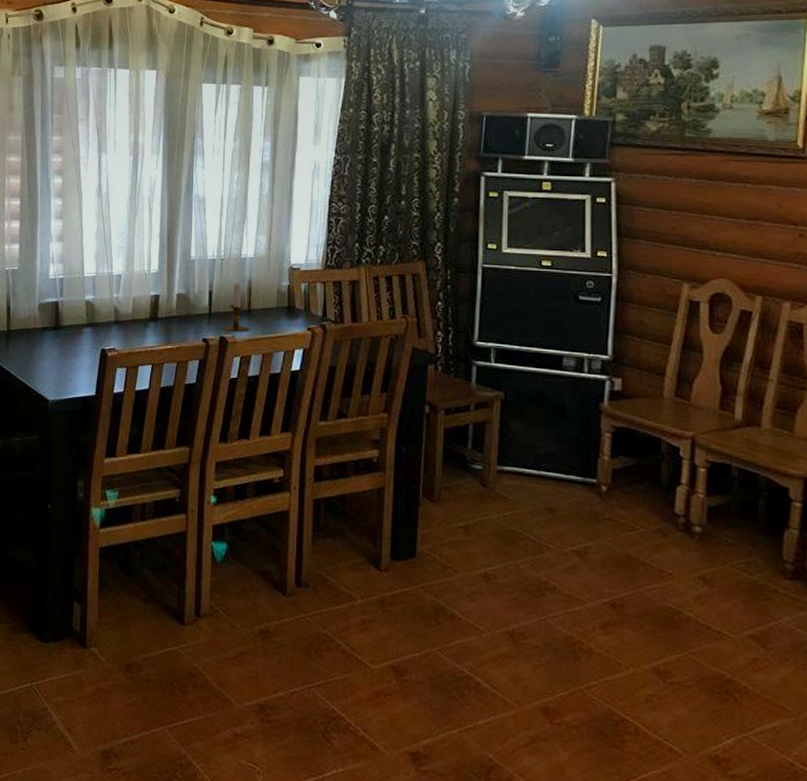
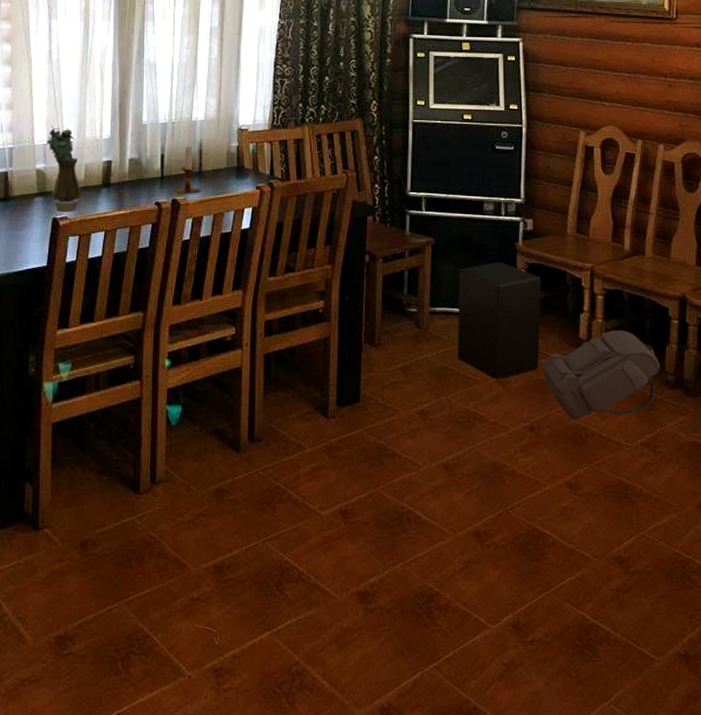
vase: none [95,258,129,344] -> present [46,125,81,211]
bookshelf speaker: none [528,422,629,549] -> present [457,261,541,379]
backpack: none [626,507,775,603] -> present [540,330,660,419]

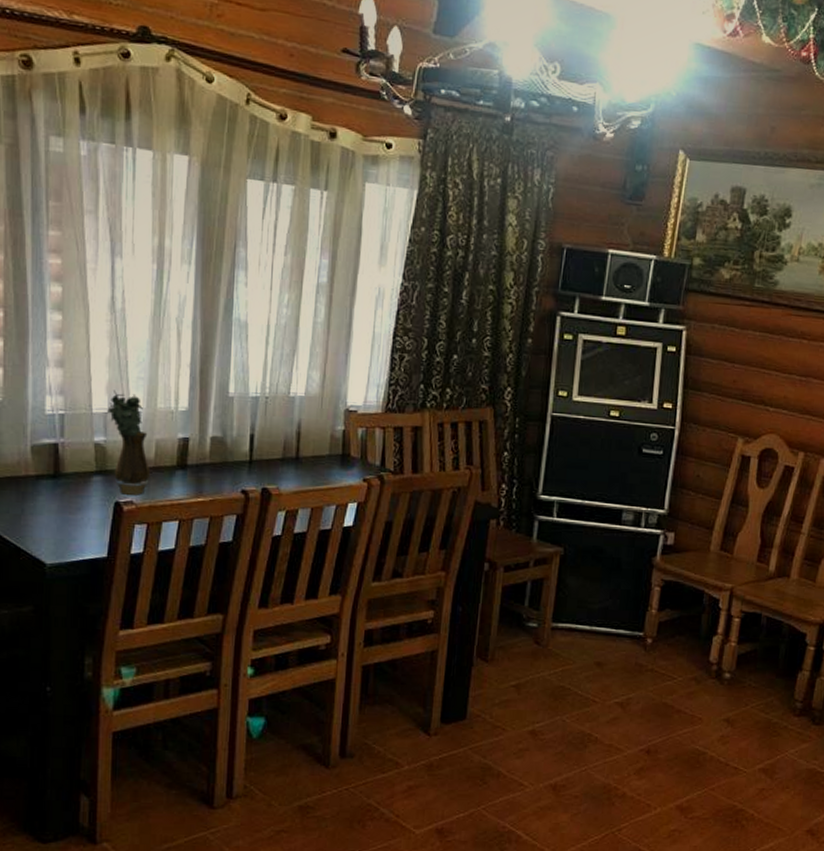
candlestick: present [174,145,202,194] -> none [265,425,299,483]
bookshelf speaker: present [457,261,541,379] -> none [577,577,676,701]
backpack: present [540,330,660,419] -> none [665,654,789,744]

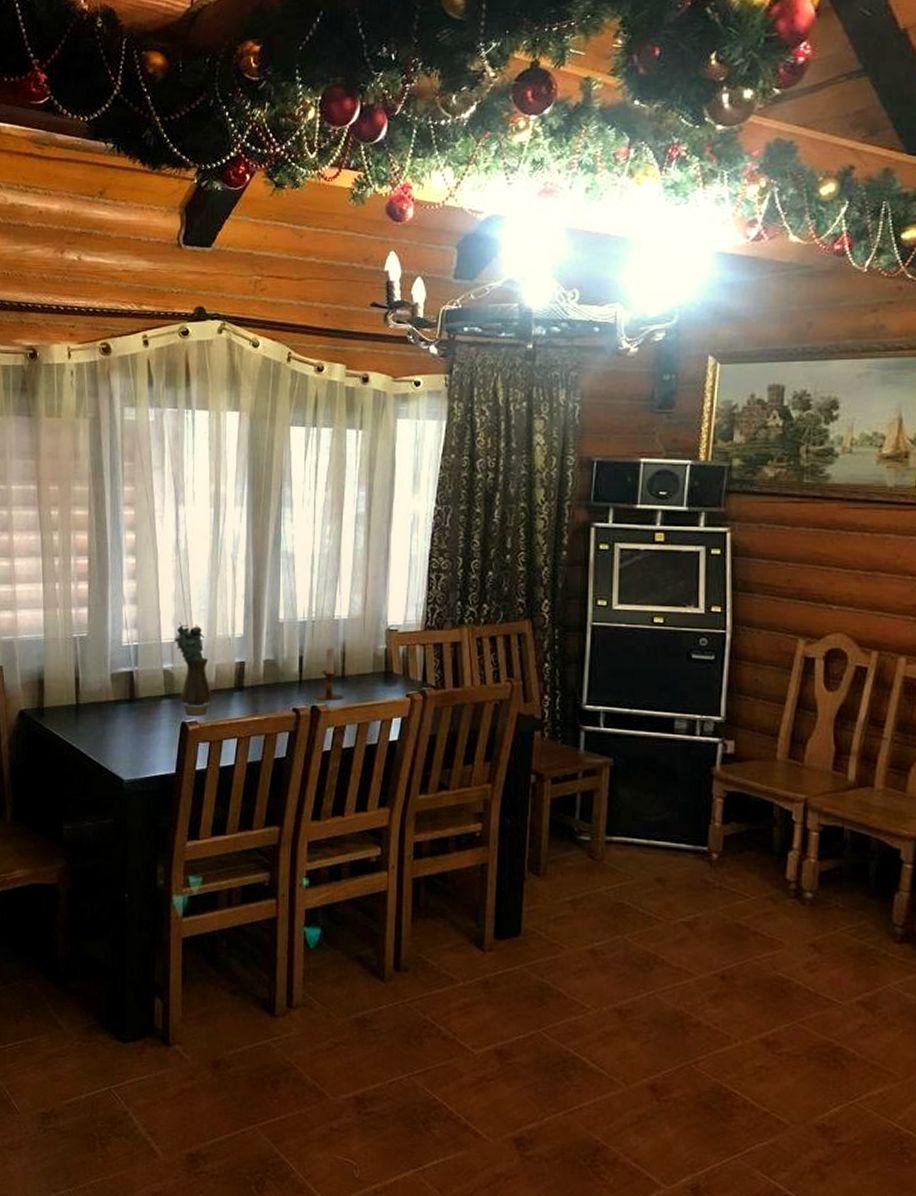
candlestick: none [265,425,299,483] -> present [314,647,345,701]

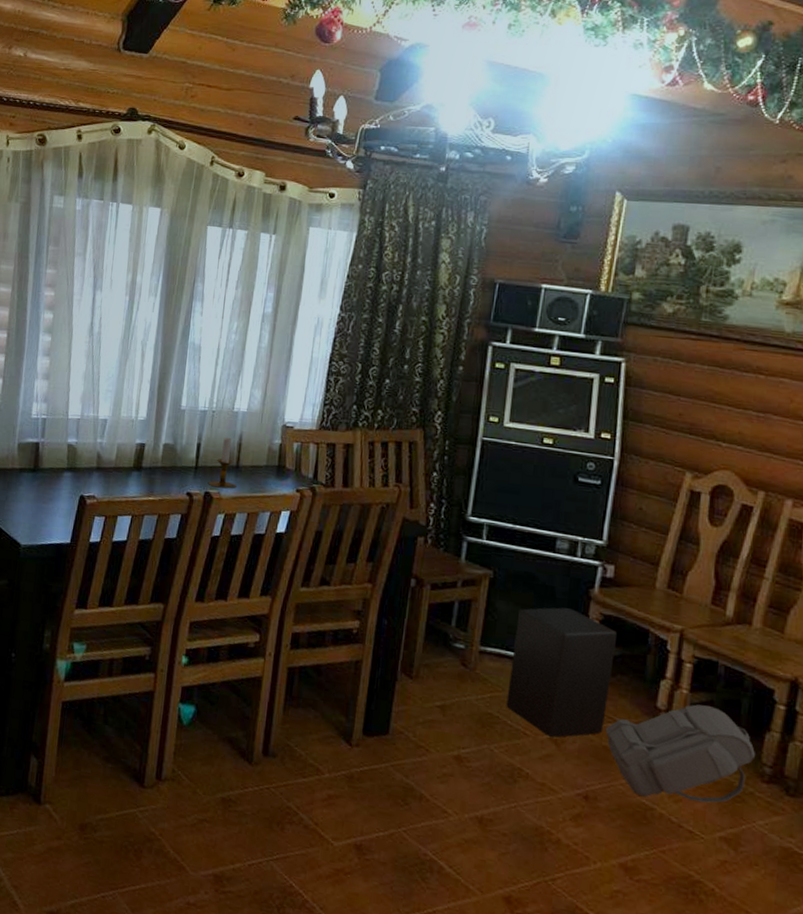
vase: present [174,621,212,716] -> none [80,400,111,491]
bookshelf speaker: none [636,788,741,920] -> present [506,607,617,737]
backpack: none [737,872,886,971] -> present [605,704,755,803]

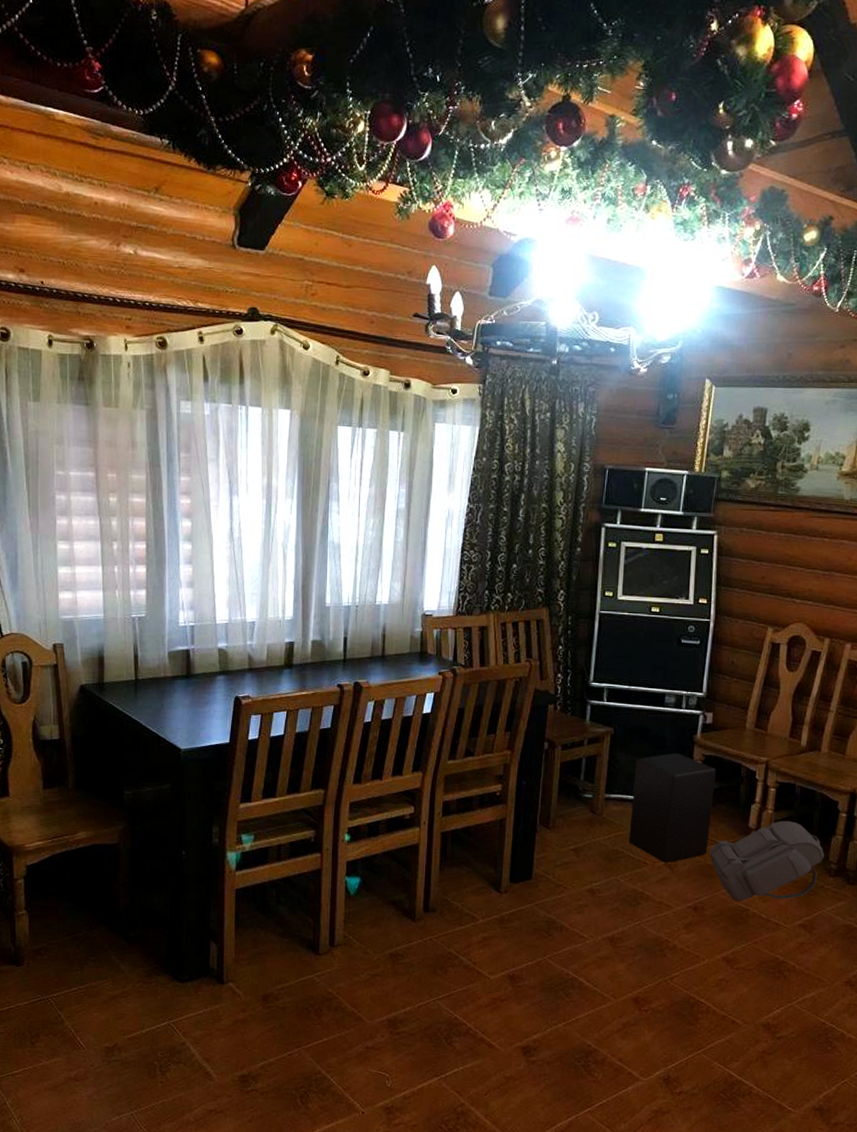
candlestick: present [208,437,238,490] -> none [356,629,385,678]

